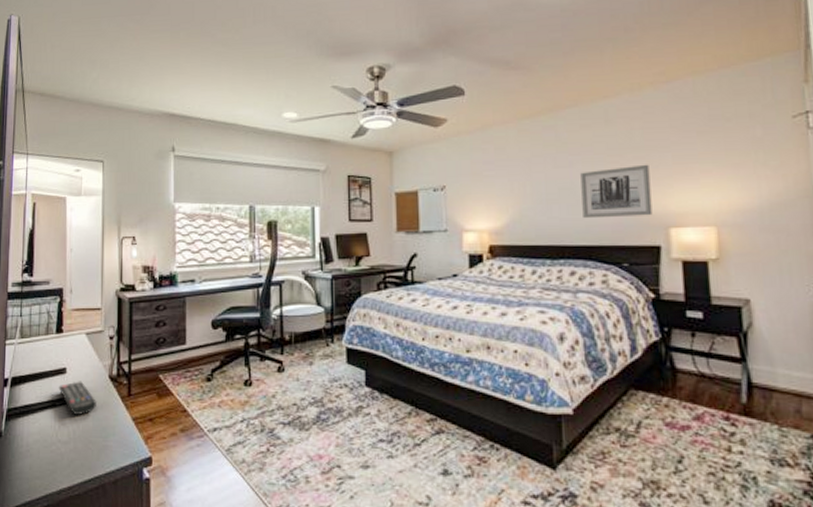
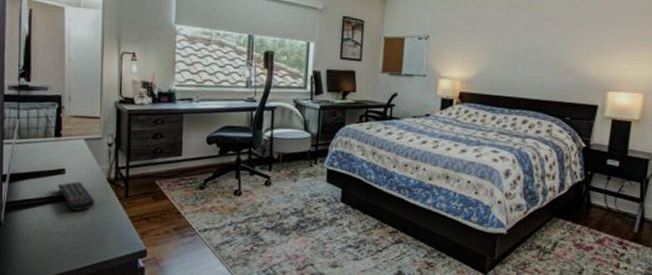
wall art: present [580,164,653,219] -> none [541,35,602,80]

